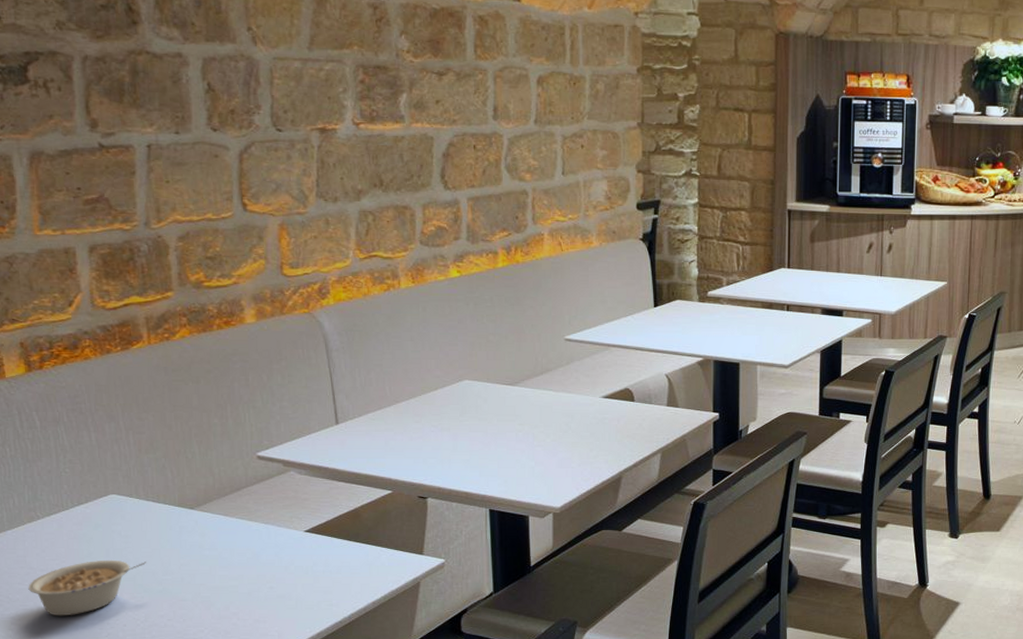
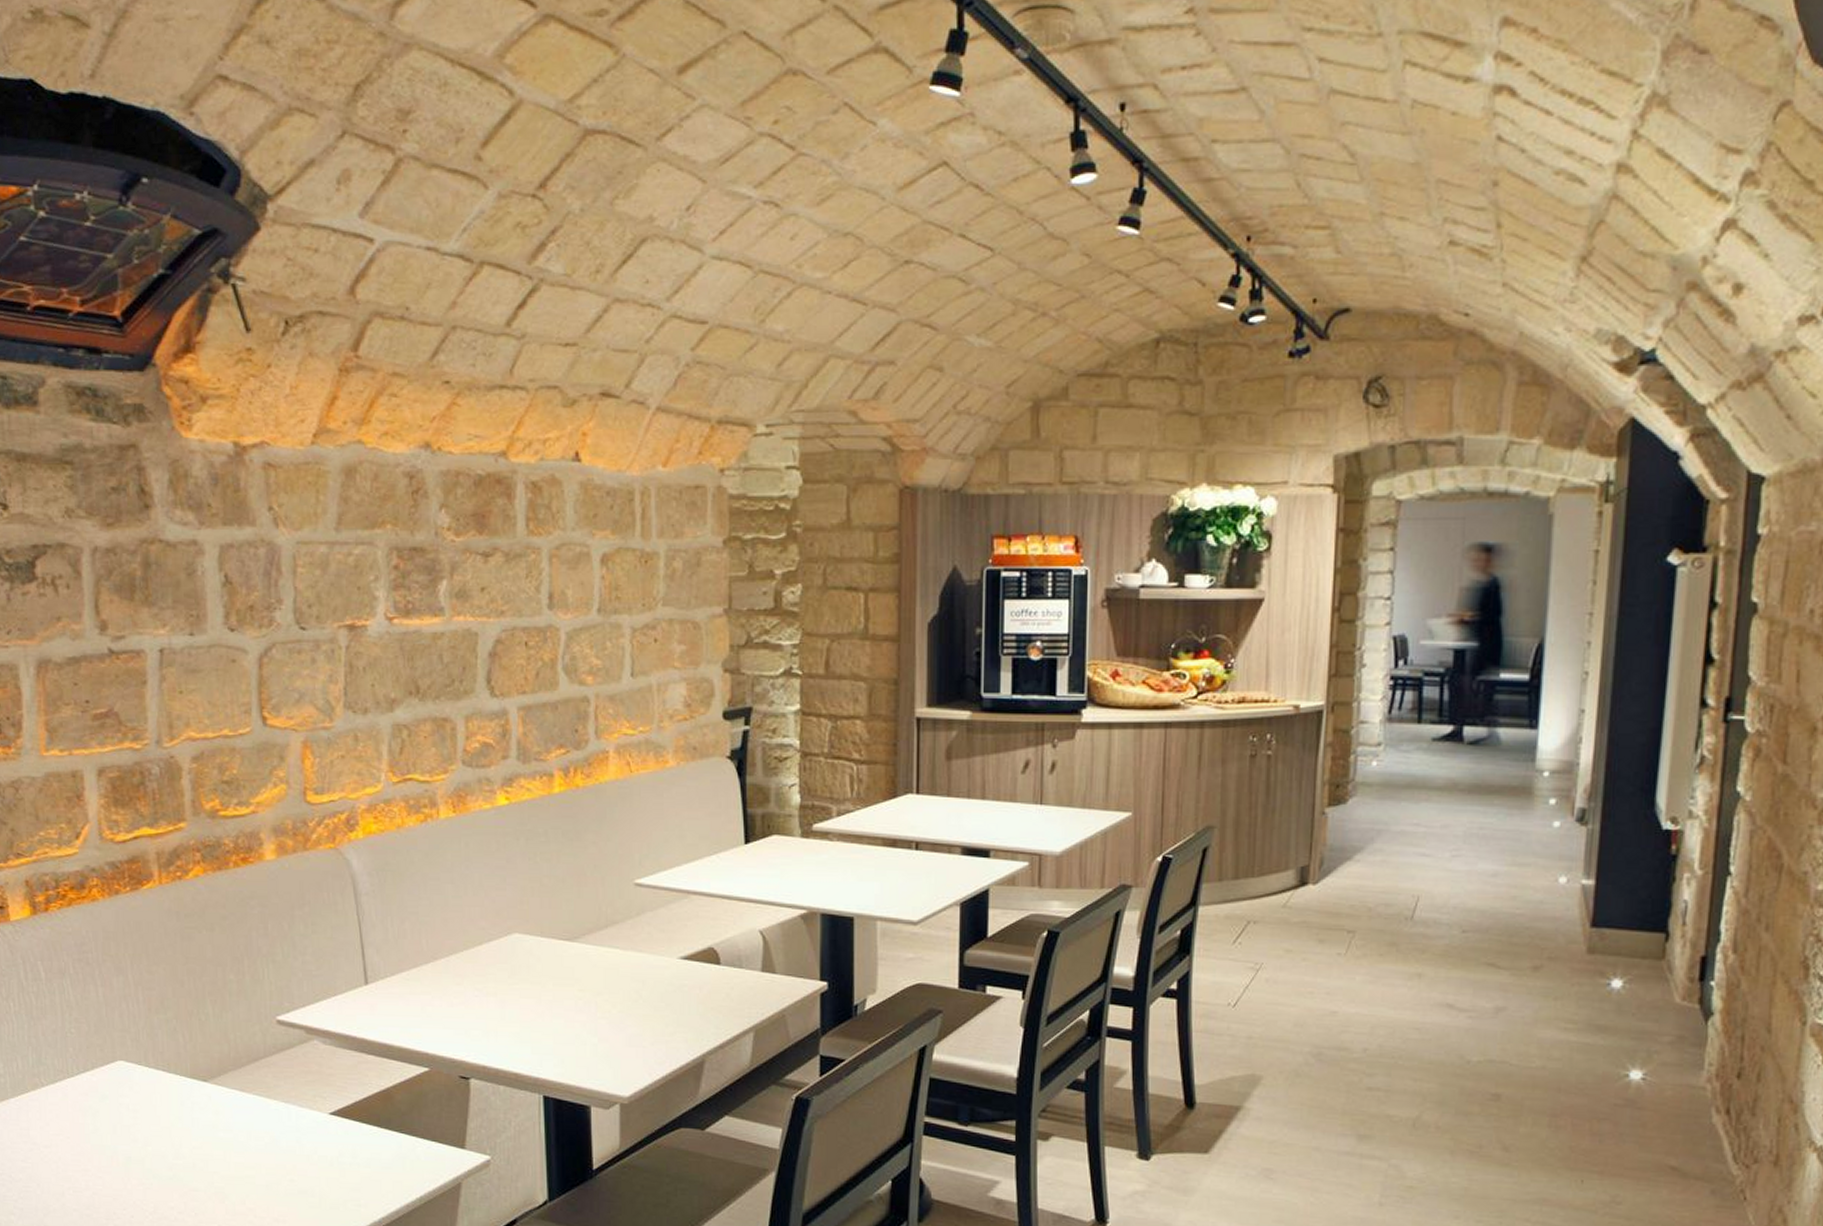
legume: present [28,559,147,616] -> none [31,1137,156,1202]

